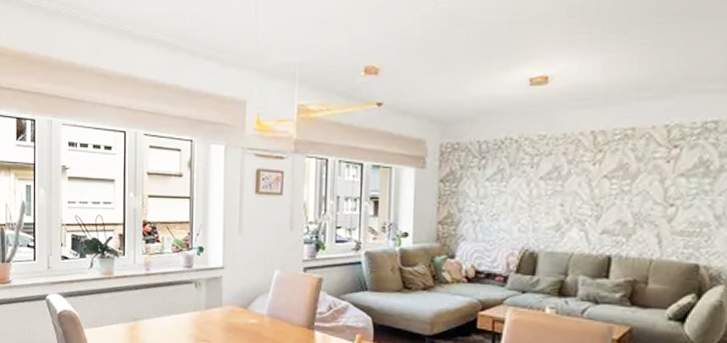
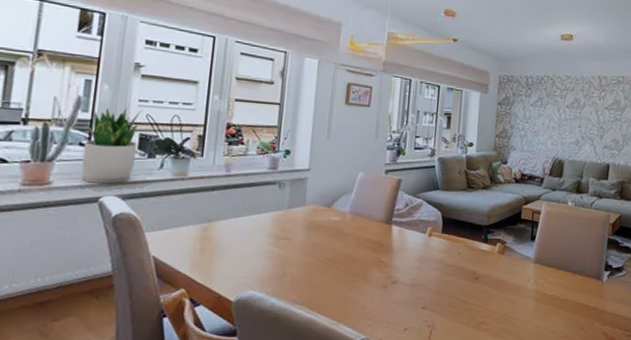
planter: none [30,210,71,283] -> present [81,108,142,184]

